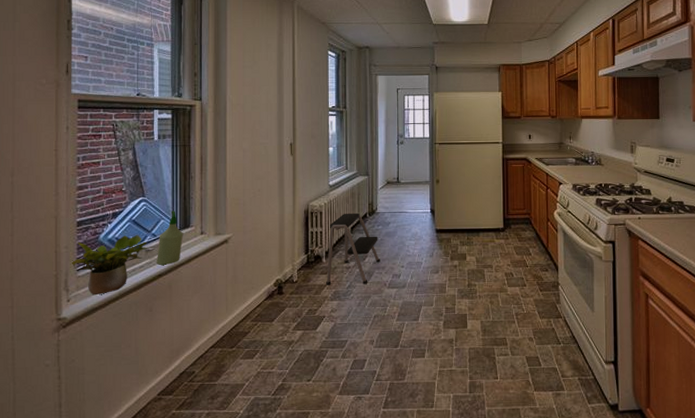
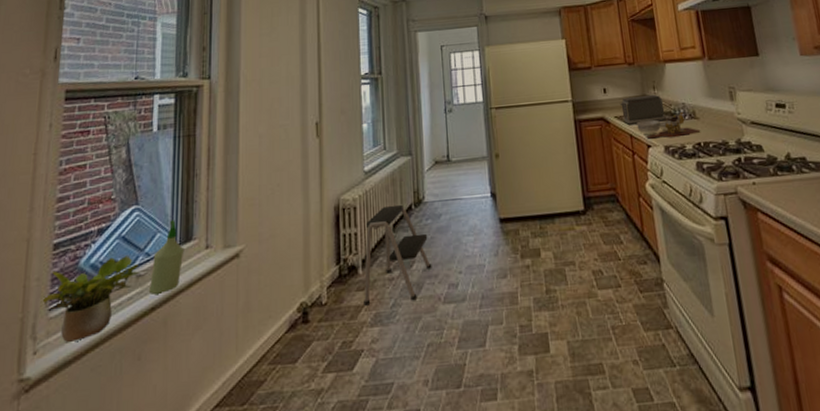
toaster: none [541,143,577,165] -> present [619,94,666,125]
cutting board: none [553,158,603,179] -> present [636,111,701,139]

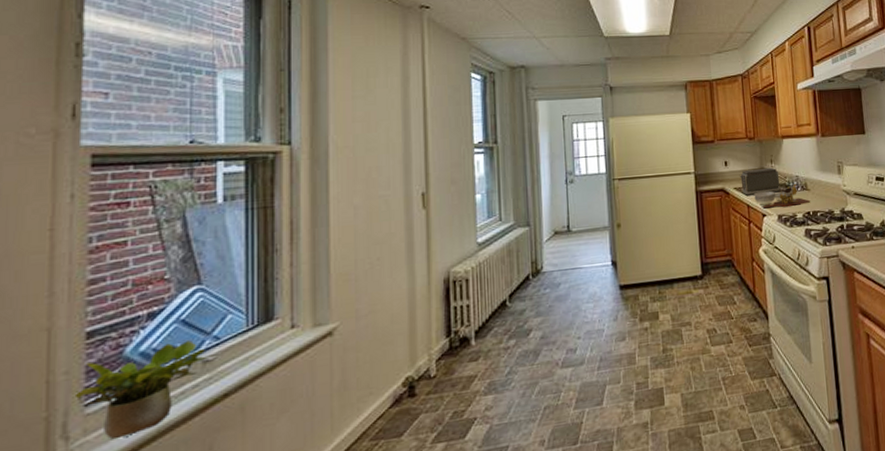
spray bottle: present [149,220,185,294] -> none [221,299,264,380]
step stool: present [364,204,432,306] -> none [477,275,550,376]

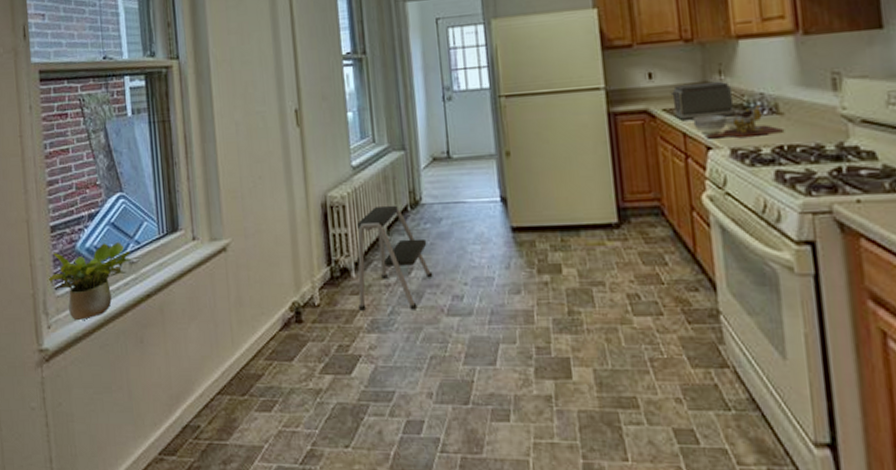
step stool: none [477,275,550,376] -> present [357,205,433,311]

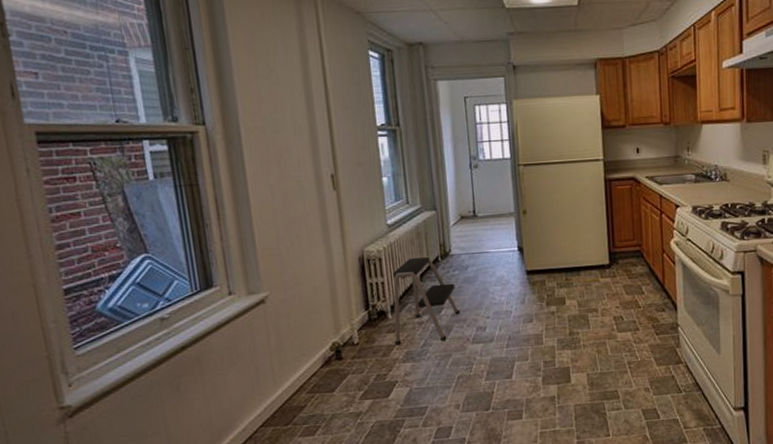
potted plant: present [48,242,138,321] -> none [64,301,170,377]
toaster: present [670,81,735,120] -> none [652,155,697,185]
cutting board: present [693,104,785,139] -> none [667,173,730,199]

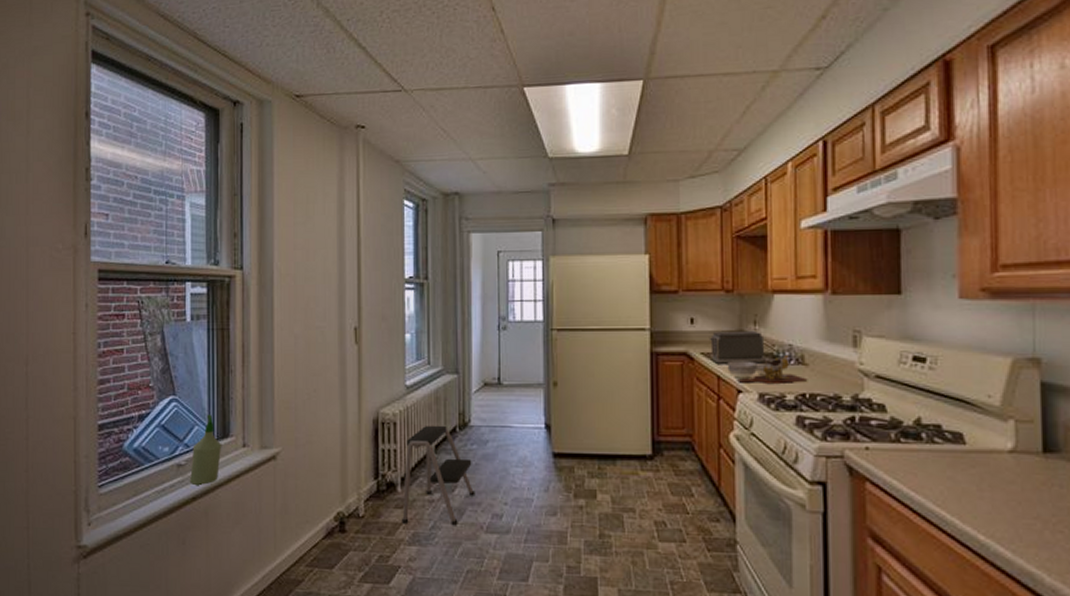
spray bottle: none [174,268,207,335] -> present [190,414,222,485]
toaster: none [652,155,697,185] -> present [709,330,765,364]
cutting board: none [667,173,730,199] -> present [727,354,808,385]

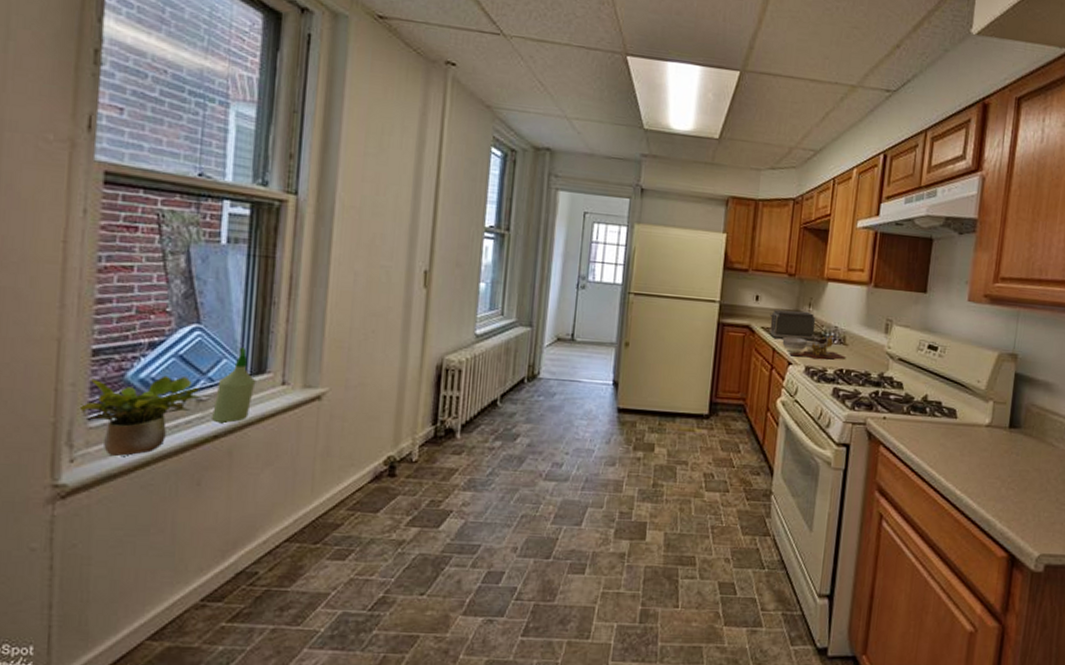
potted plant: none [92,444,186,520] -> present [79,375,209,457]
step stool: present [402,425,475,526] -> none [458,374,538,473]

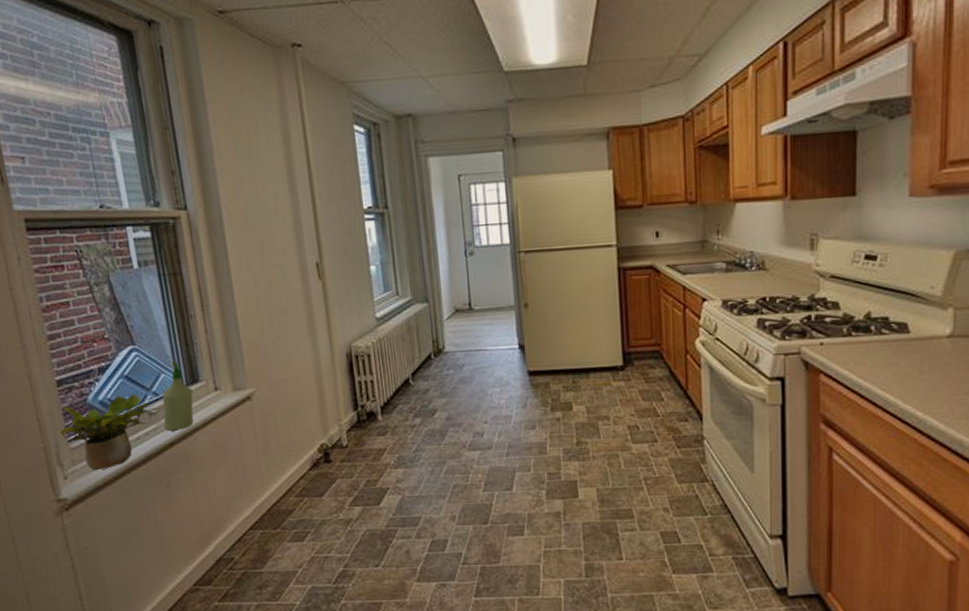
toaster: present [769,309,816,341] -> none [674,240,728,275]
cutting board: present [782,334,846,360] -> none [692,261,768,292]

